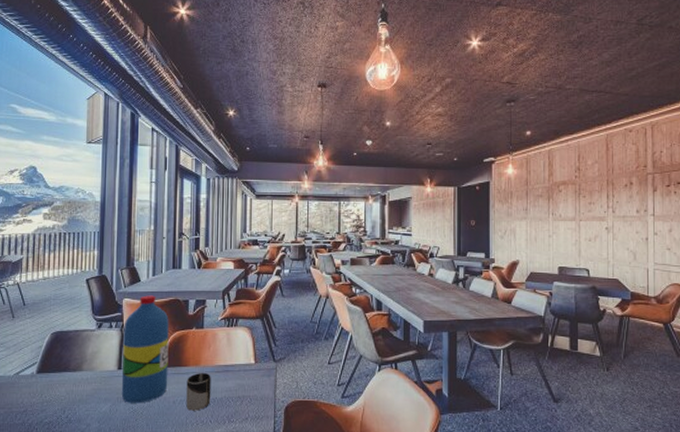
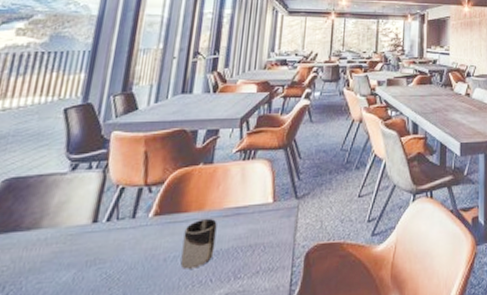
water bottle: present [121,295,169,404] -> none [92,126,170,267]

